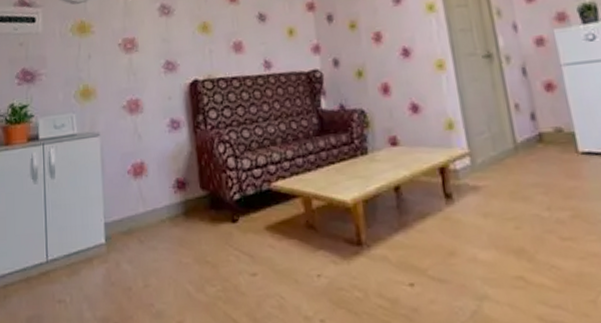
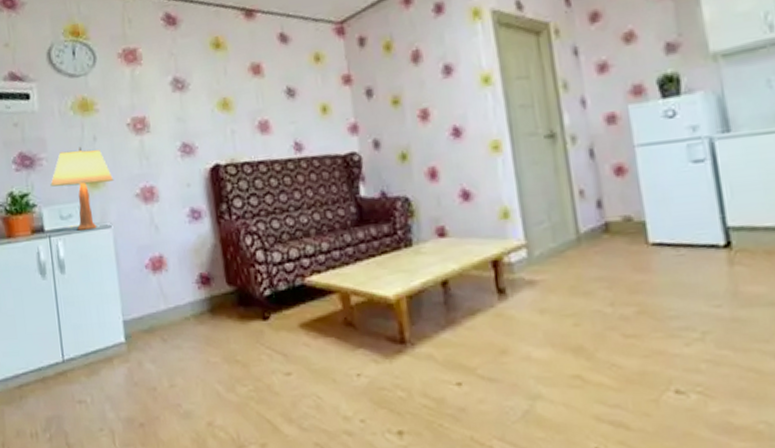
table lamp: none [47,63,105,140] -> present [50,146,114,232]

